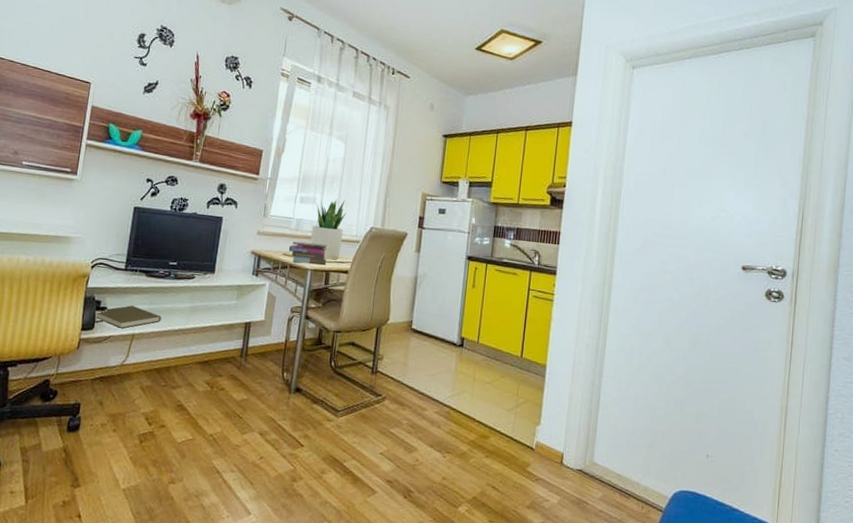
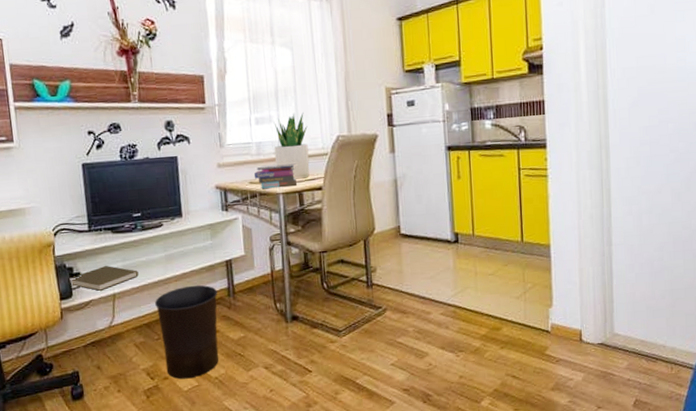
waste bin: none [165,340,231,431] -> present [155,285,219,379]

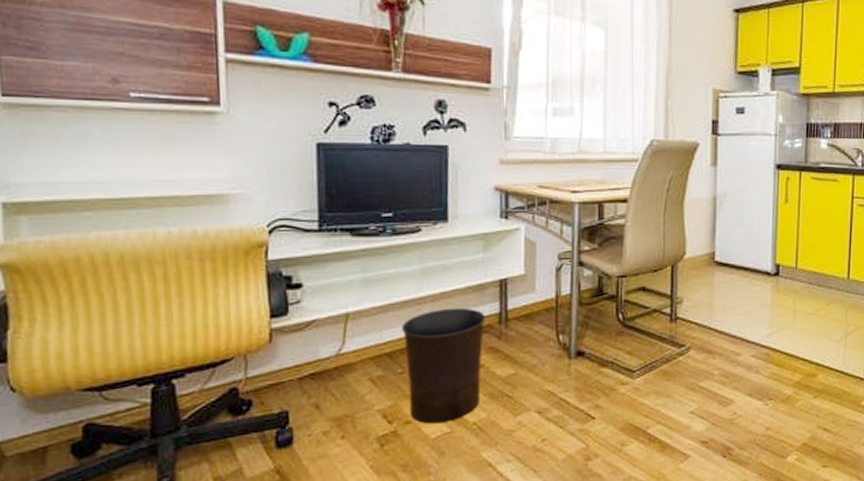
book: present [71,266,139,291] -> none [288,277,383,308]
books: present [253,163,297,190] -> none [544,166,600,196]
planter: present [273,112,310,179] -> none [574,106,616,187]

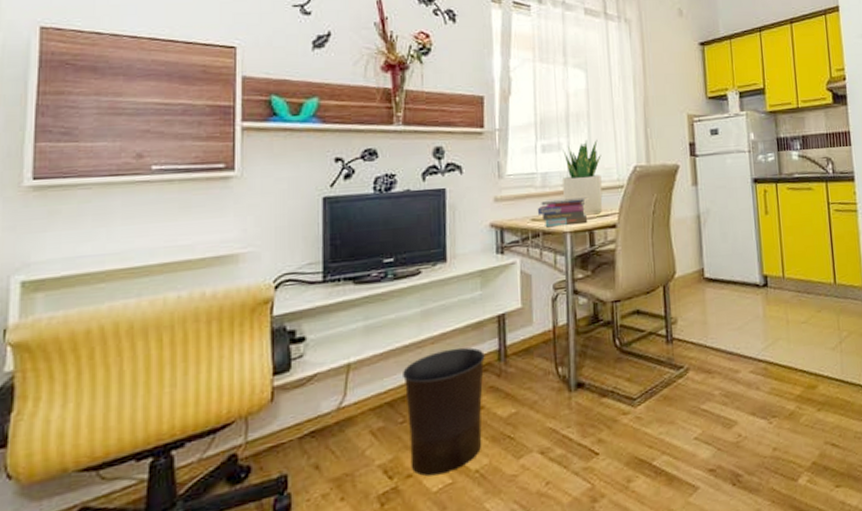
books: none [544,166,600,196] -> present [537,197,588,228]
planter: none [574,106,616,187] -> present [563,139,603,216]

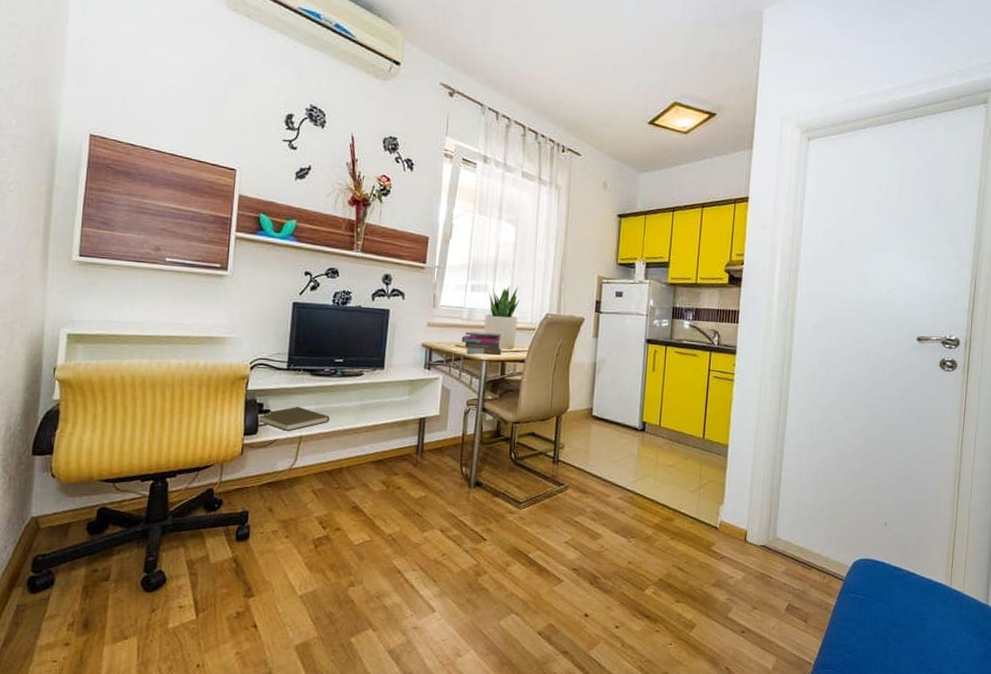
book: none [291,326,384,361] -> present [259,407,330,431]
waste bin: present [403,347,485,476] -> none [340,438,406,533]

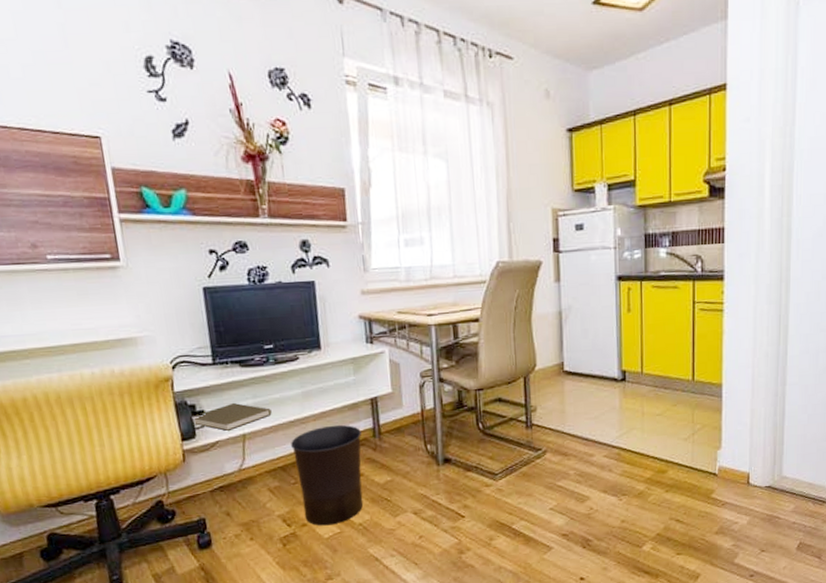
waste bin: none [340,438,406,533] -> present [291,424,364,526]
books: present [461,330,505,356] -> none [402,291,452,320]
planter: present [484,285,520,349] -> none [425,234,466,309]

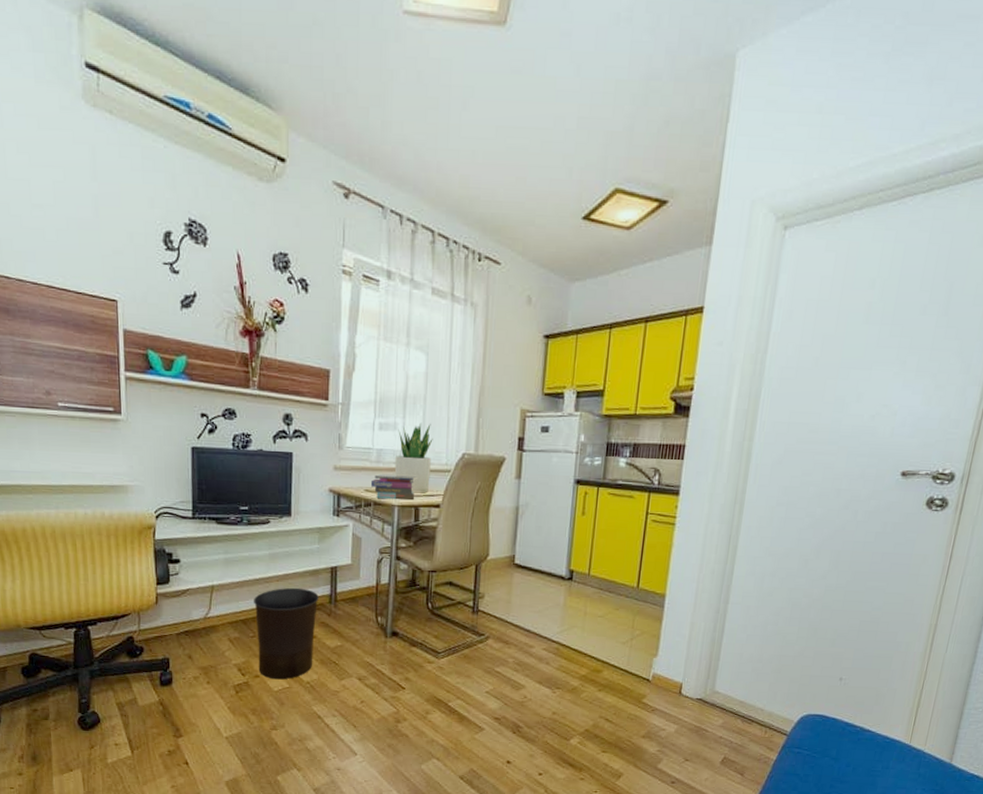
book: present [194,403,272,431] -> none [169,556,240,581]
books: none [402,291,452,320] -> present [370,473,417,501]
planter: none [425,234,466,309] -> present [395,422,433,494]

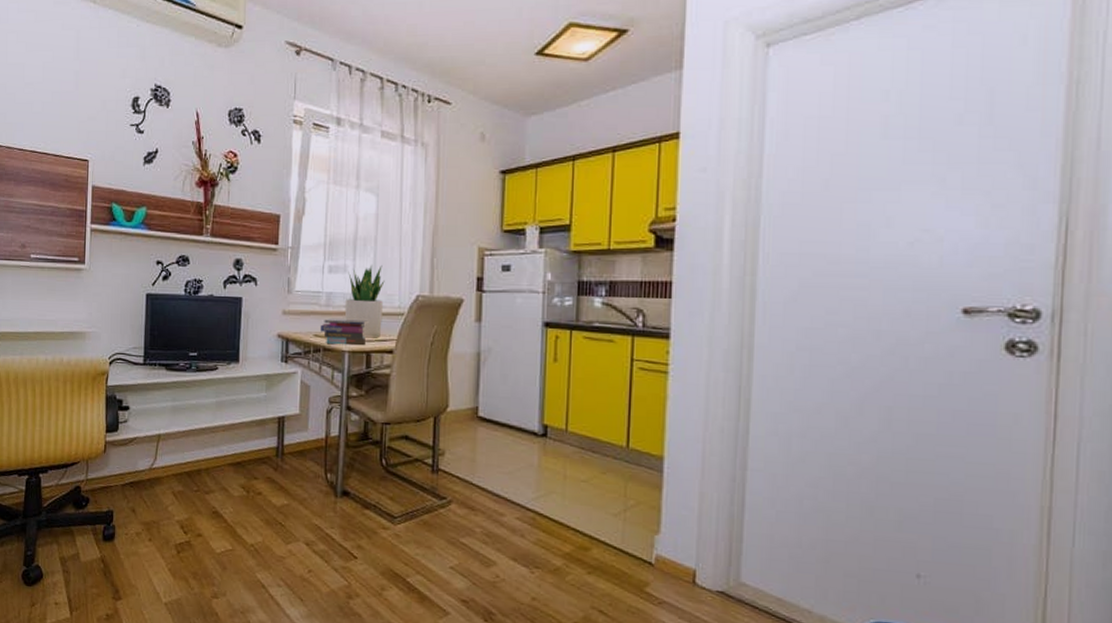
waste bin: present [254,587,319,680] -> none [199,438,265,541]

